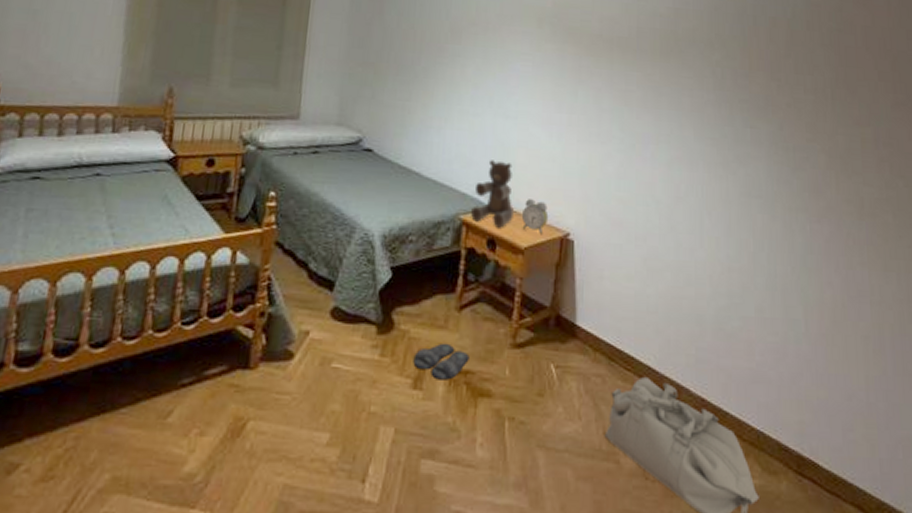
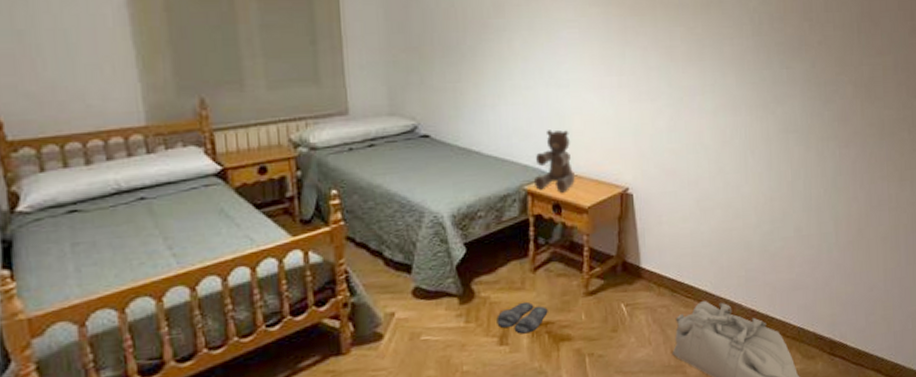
alarm clock: present [521,199,549,236] -> none [582,162,608,194]

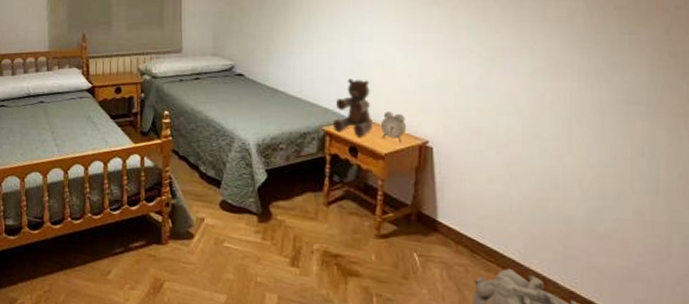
slippers: present [497,301,548,334] -> none [290,231,338,261]
alarm clock: none [582,162,608,194] -> present [380,112,407,143]

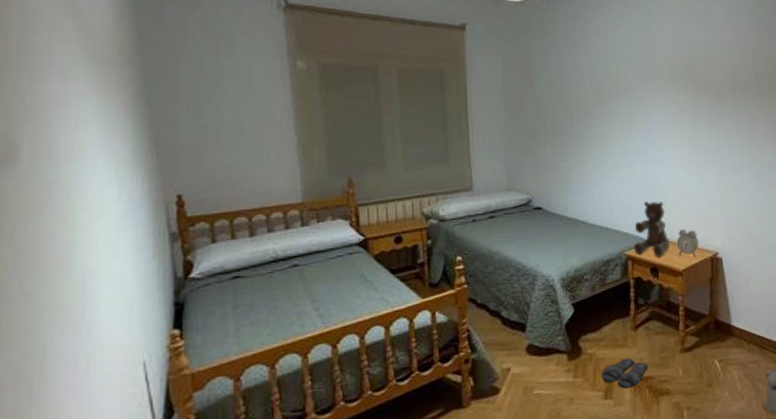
slippers: none [290,231,338,261] -> present [602,358,648,389]

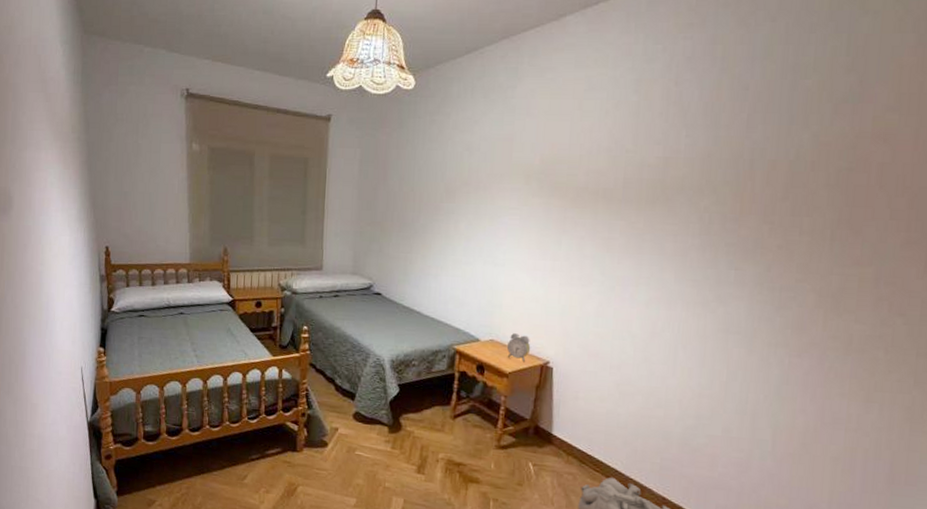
slippers: present [602,358,648,389] -> none [417,442,462,469]
teddy bear: present [634,201,670,257] -> none [463,301,500,356]

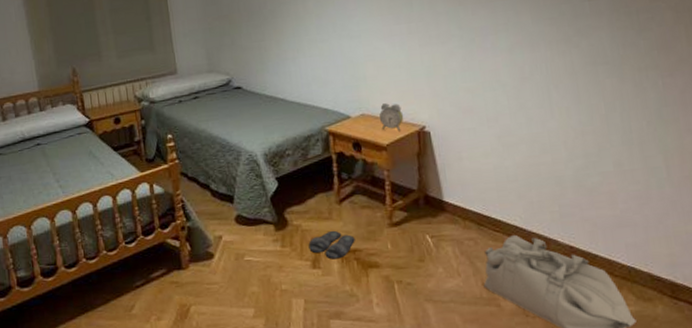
slippers: none [417,442,462,469] -> present [308,230,355,259]

